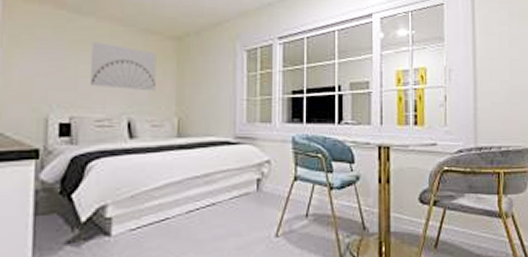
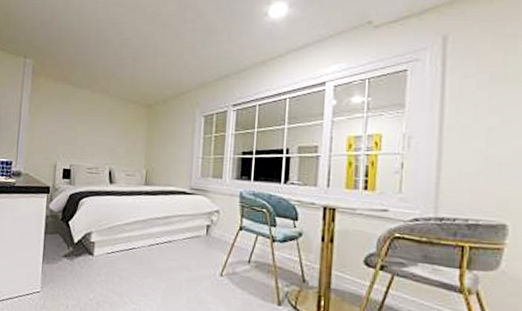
wall art: present [90,42,157,92] -> none [85,109,133,148]

